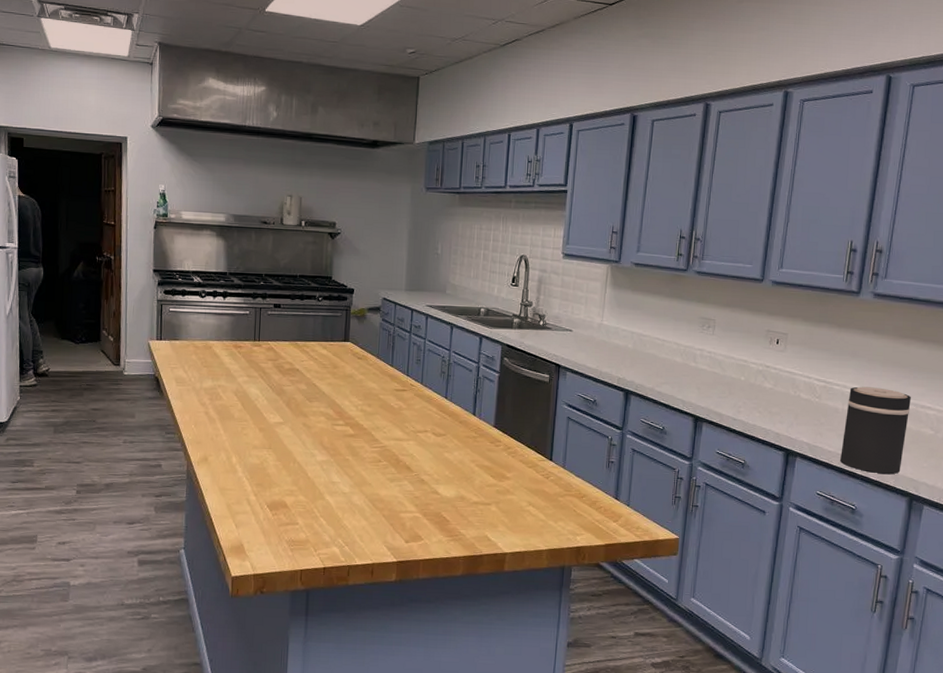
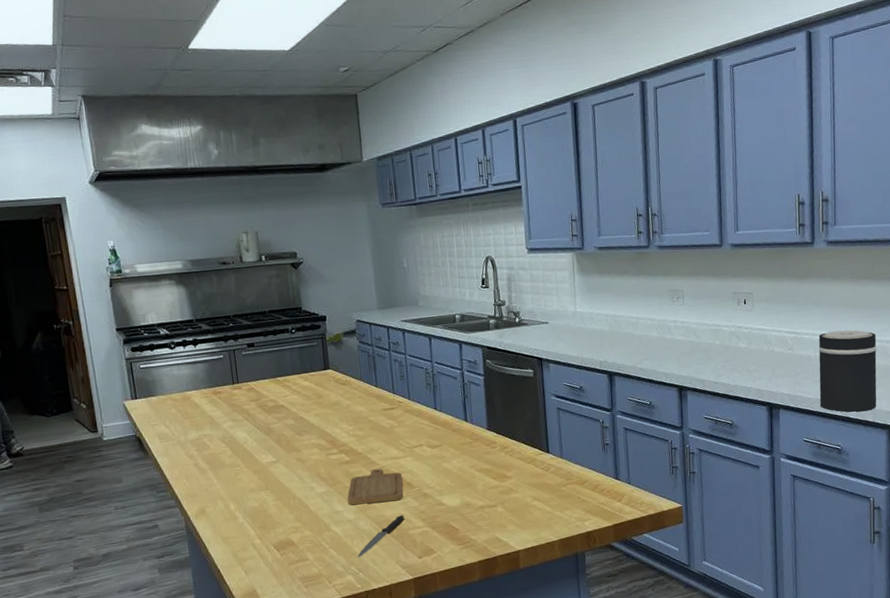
chopping board: none [345,446,403,481] -> present [347,468,403,505]
kitchen knife: none [347,497,399,531] -> present [358,515,405,558]

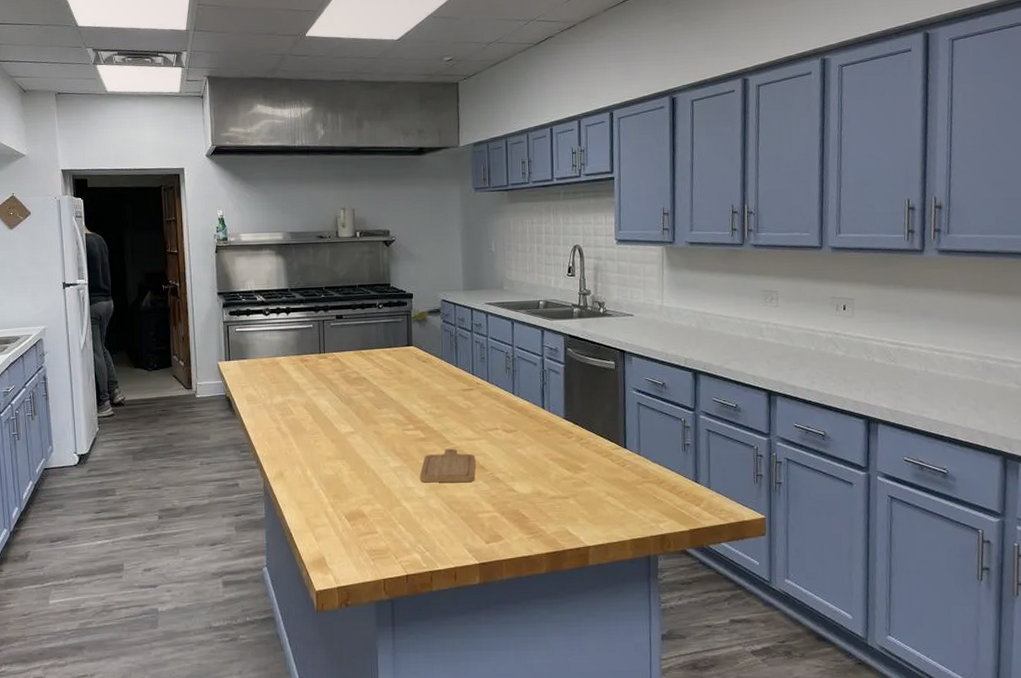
kitchen knife: present [358,515,405,558] -> none [426,497,476,536]
cylinder: present [818,330,877,412] -> none [924,345,992,434]

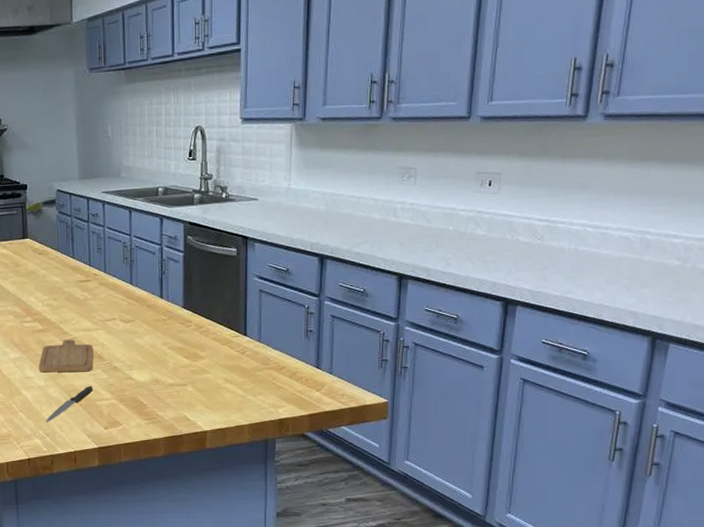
kitchen knife: none [426,497,476,536] -> present [46,386,94,423]

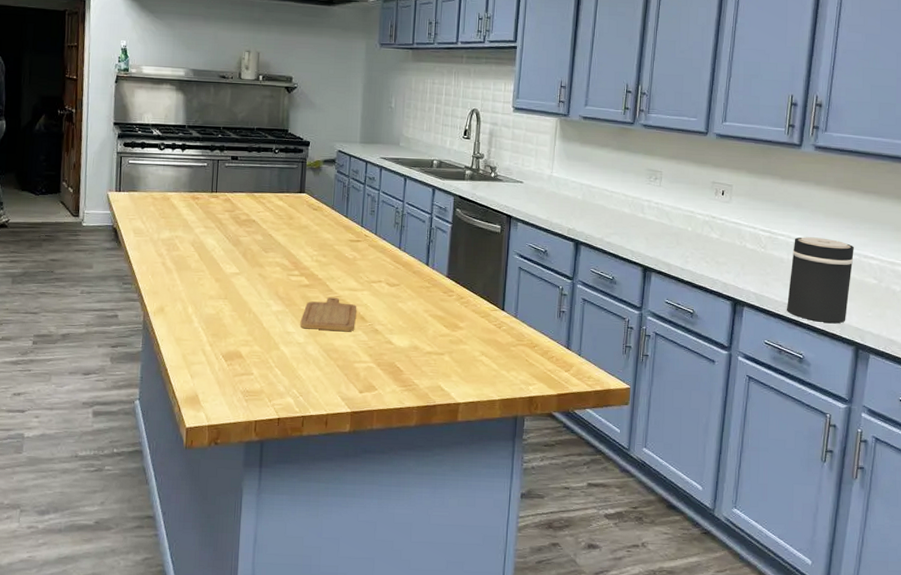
kitchen knife: present [46,386,94,423] -> none [301,347,353,382]
cylinder: none [568,220,652,314] -> present [787,237,854,323]

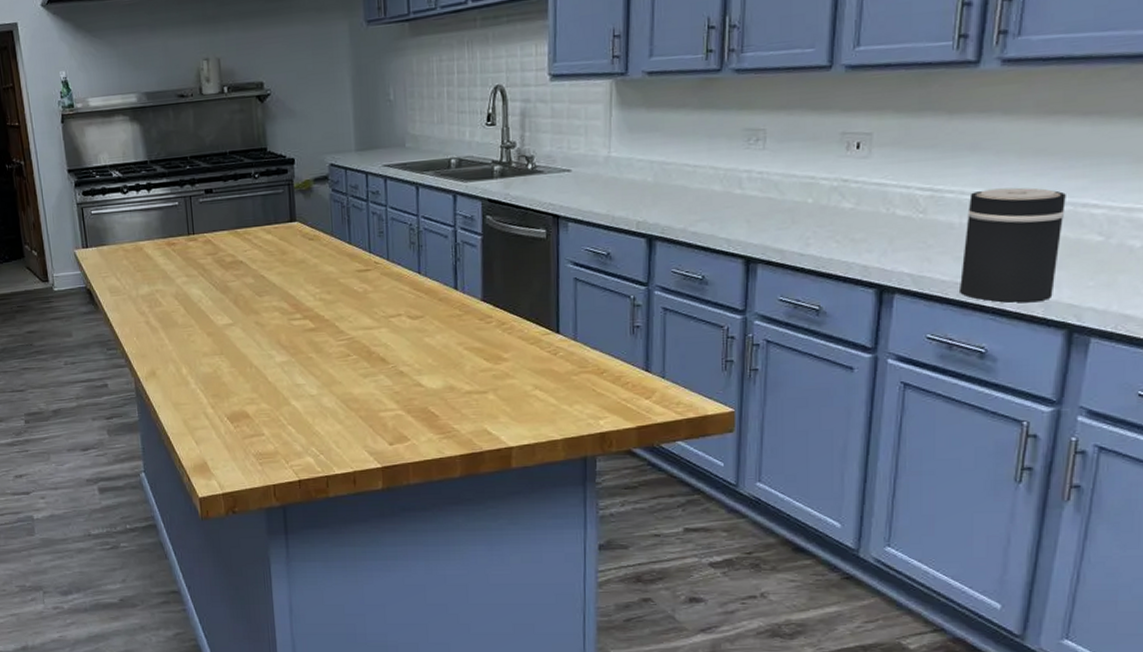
chopping board: present [300,297,357,331] -> none [310,339,376,379]

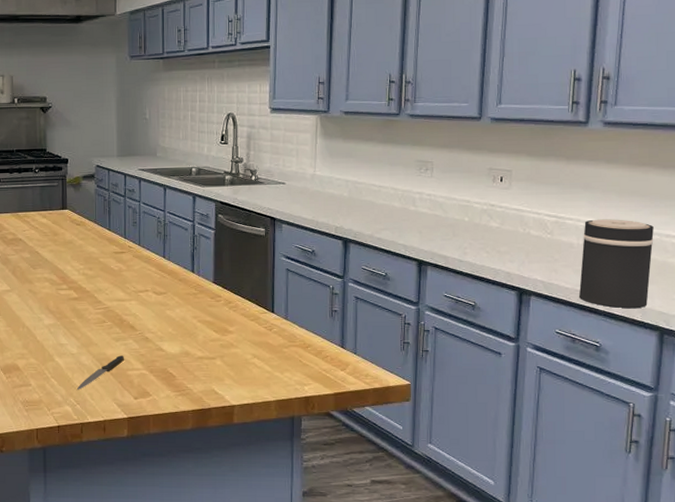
kitchen knife: none [320,394,376,438] -> present [77,355,125,390]

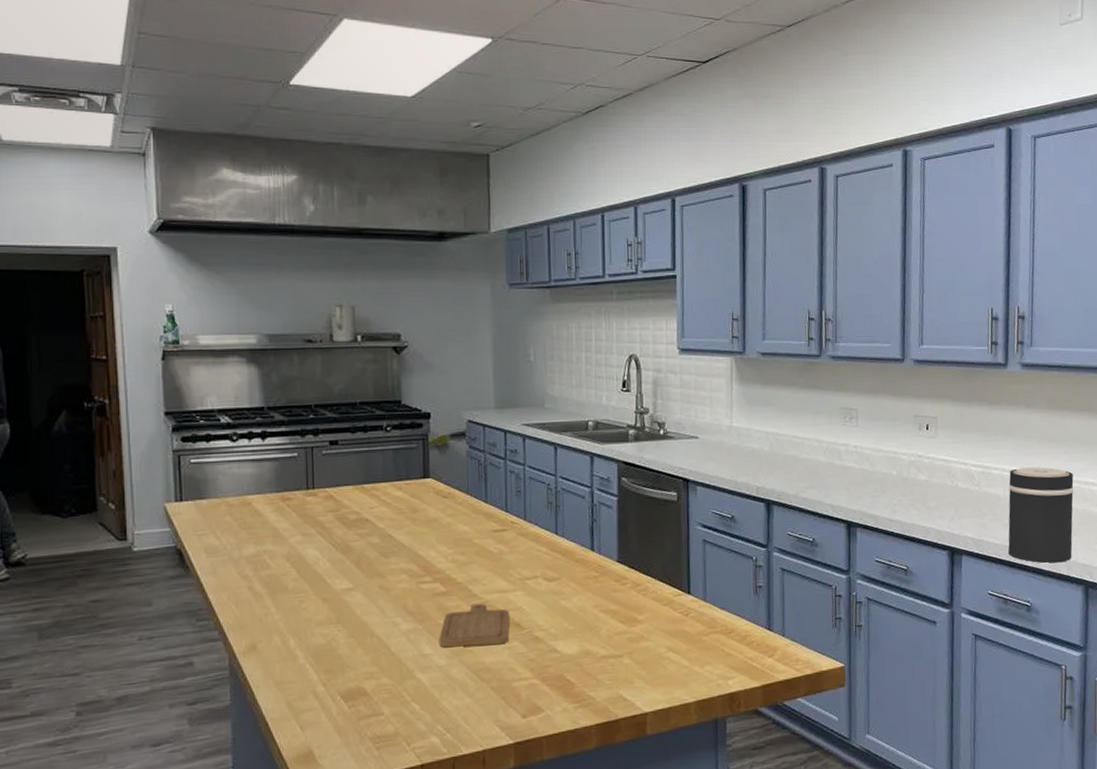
chopping board: none [72,308,126,340] -> present [439,603,510,648]
kitchen knife: present [77,355,125,390] -> none [447,662,509,714]

